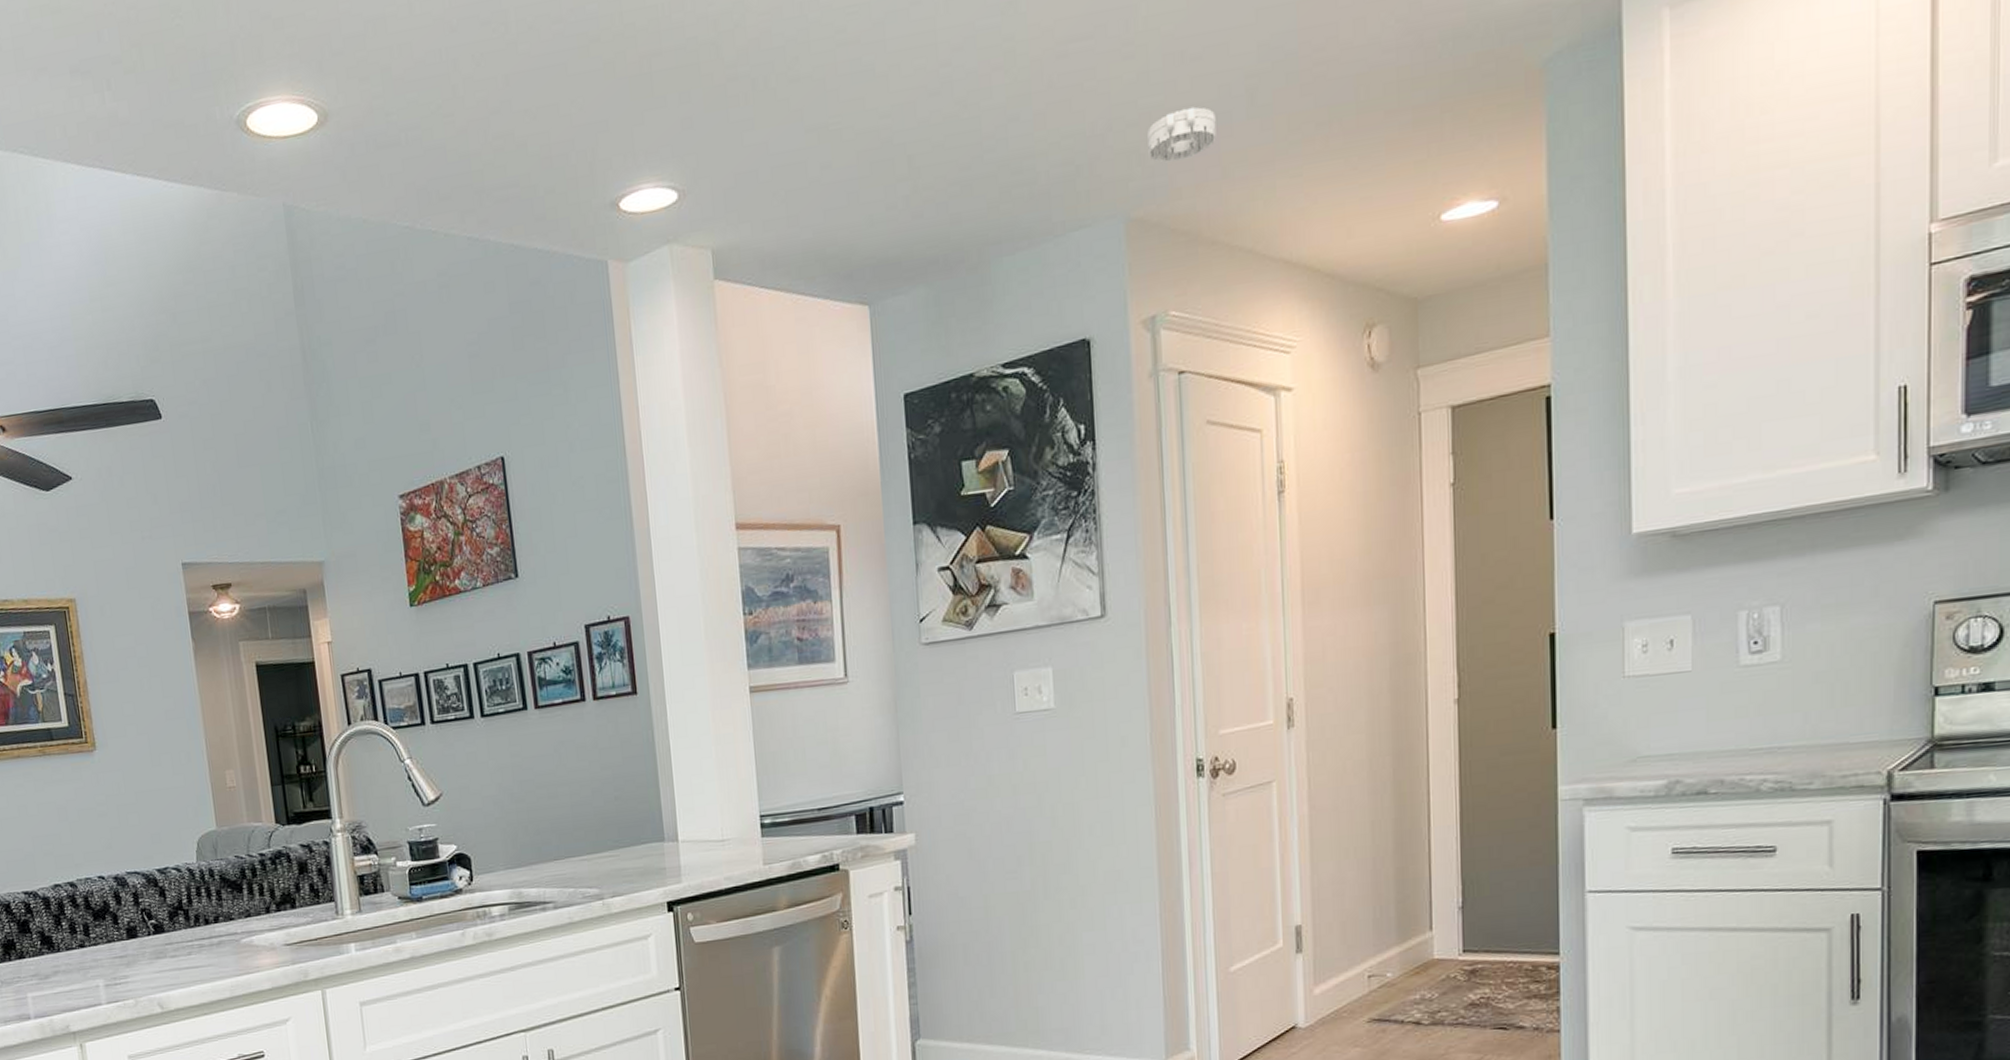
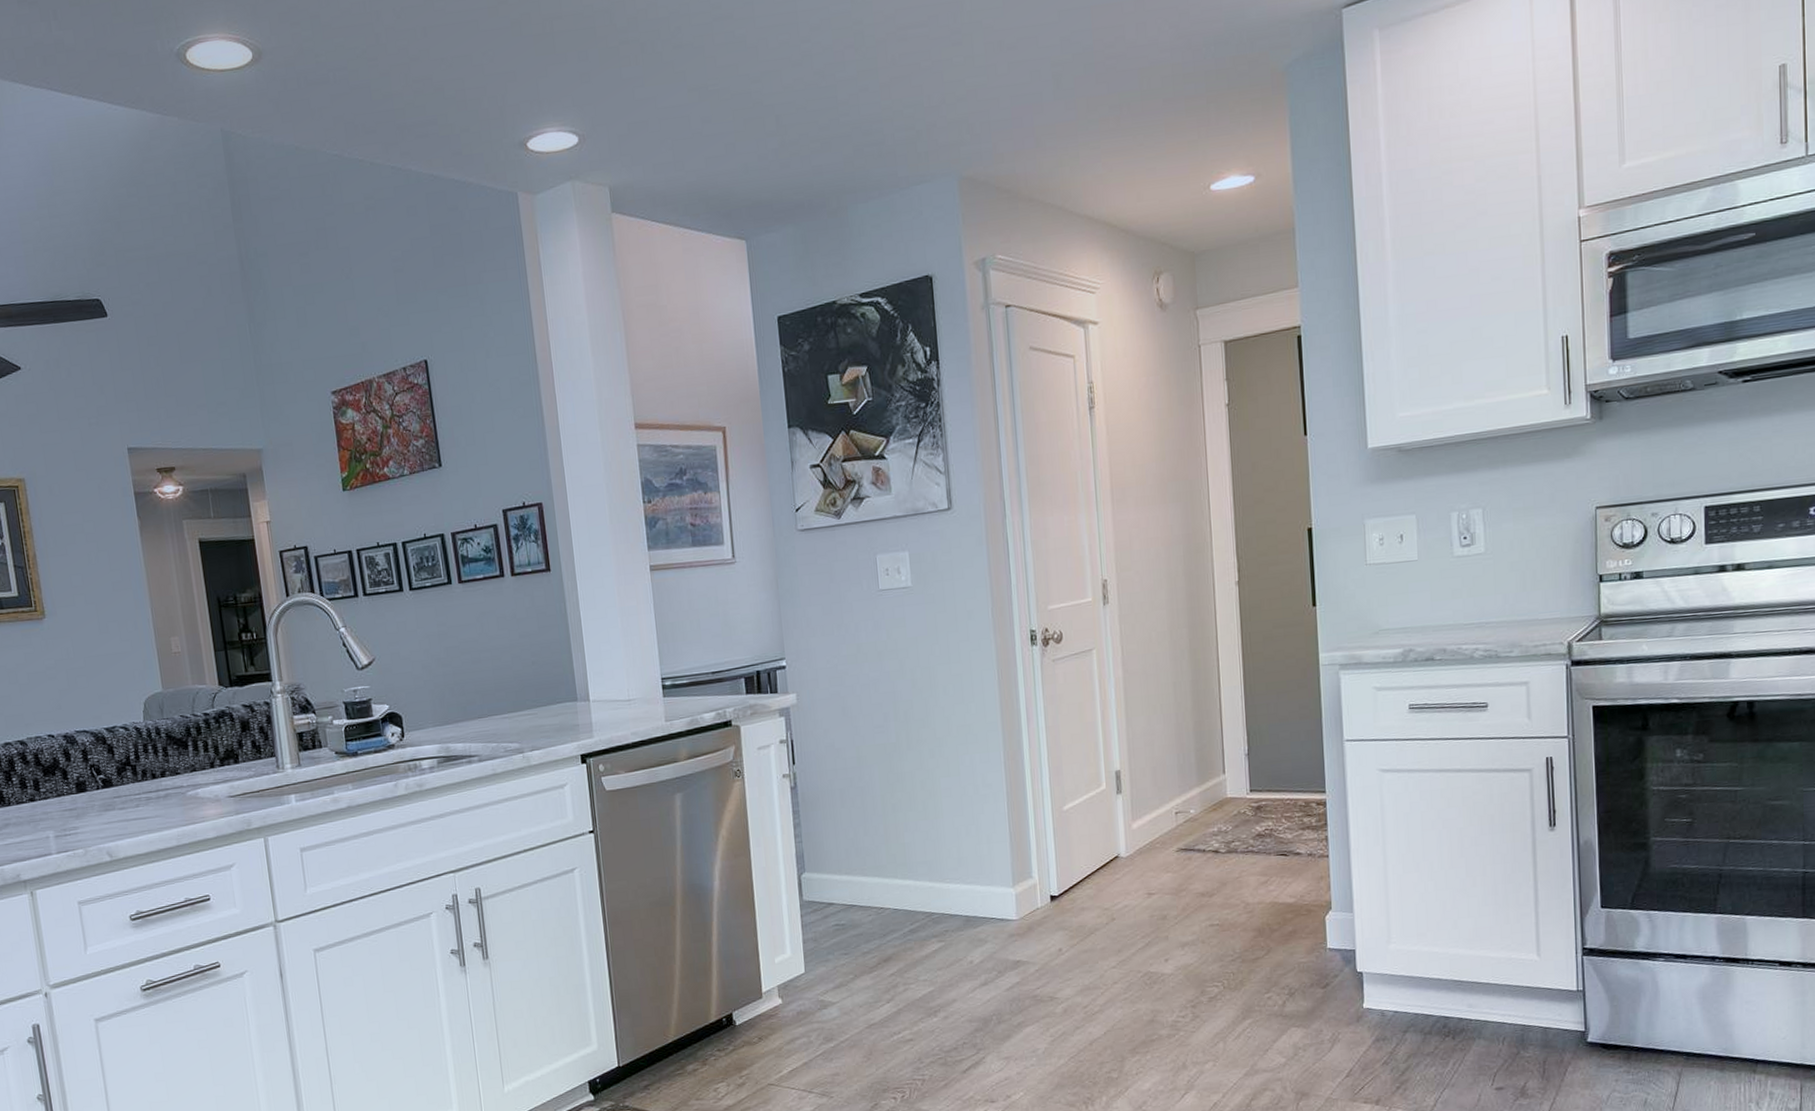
smoke detector: present [1147,106,1217,162] -> none [974,87,1030,132]

